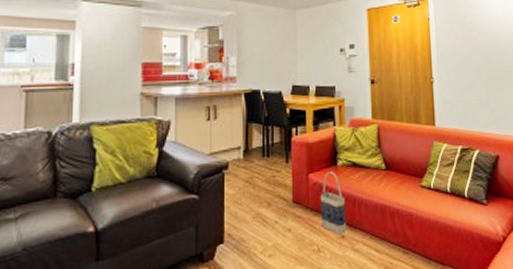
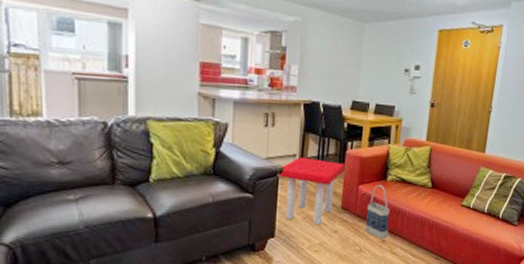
stool: none [223,148,292,224] -> present [277,157,345,225]

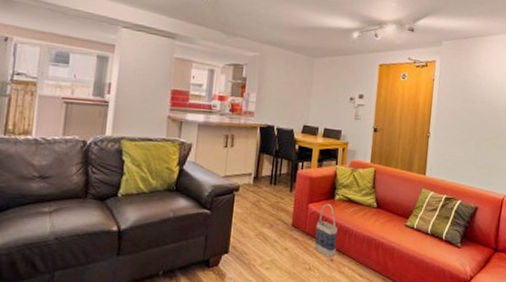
stool: present [277,157,345,225] -> none [234,176,296,242]

